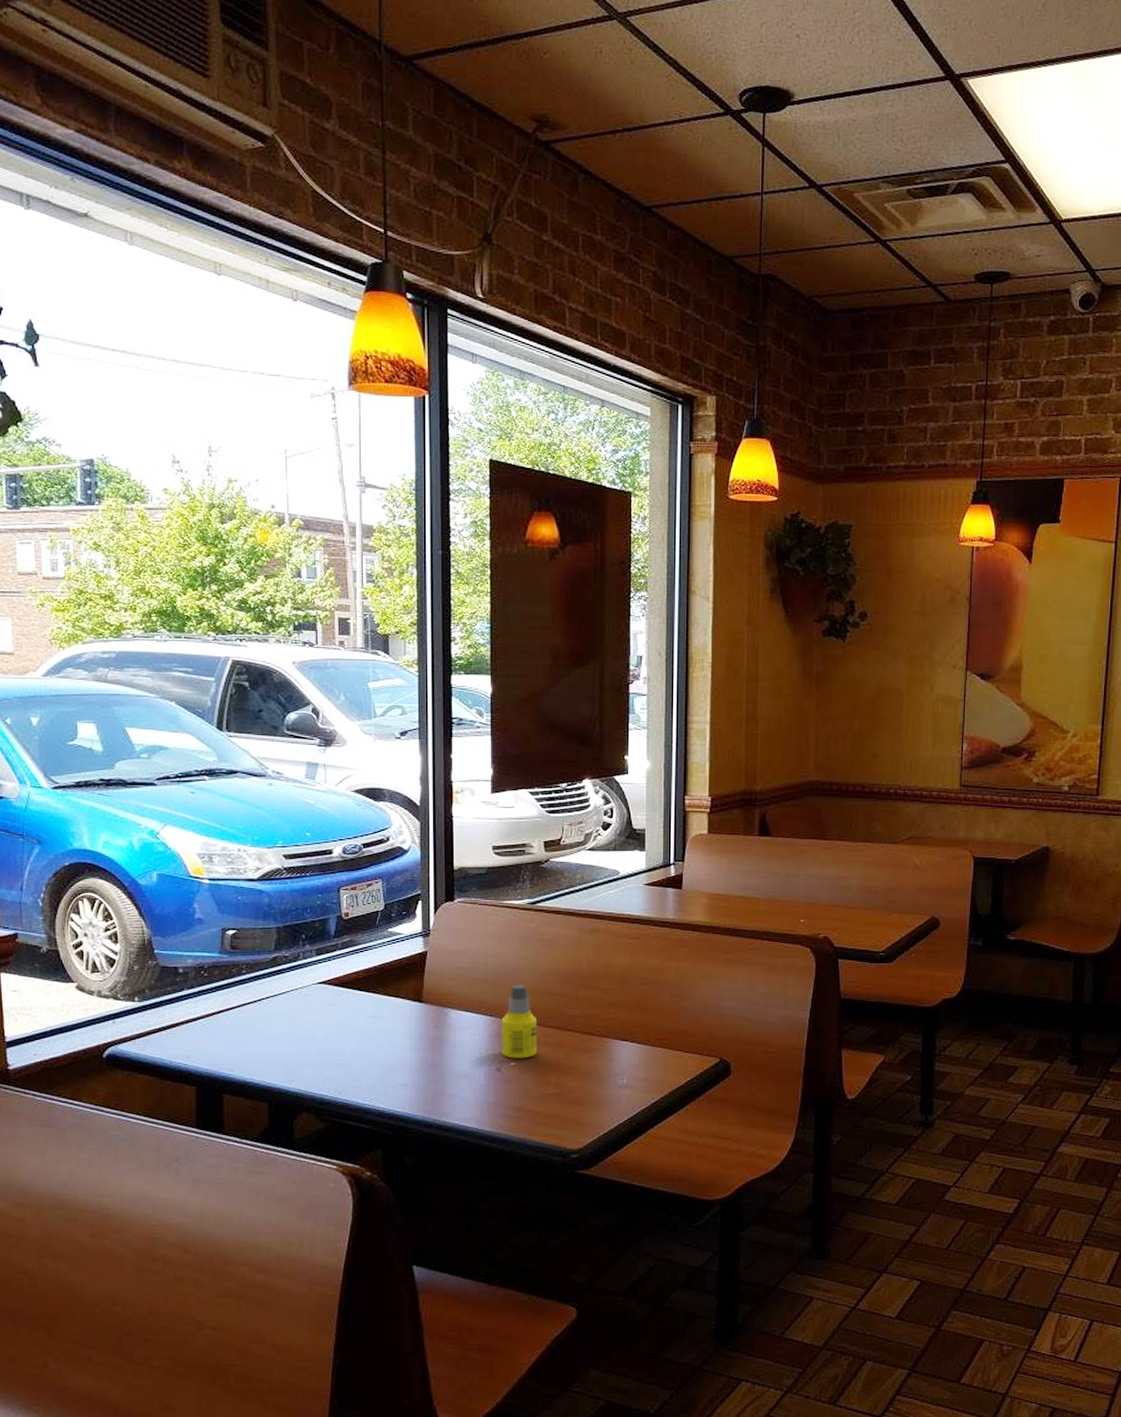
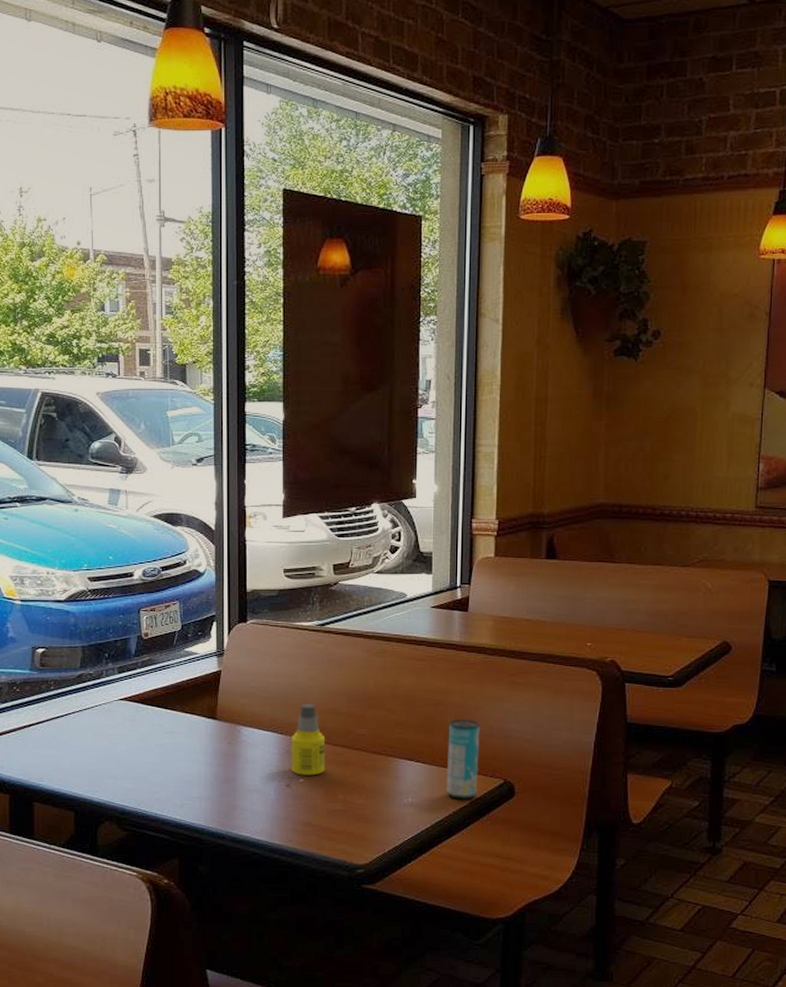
beverage can: none [661,997,695,1079] -> present [446,718,480,800]

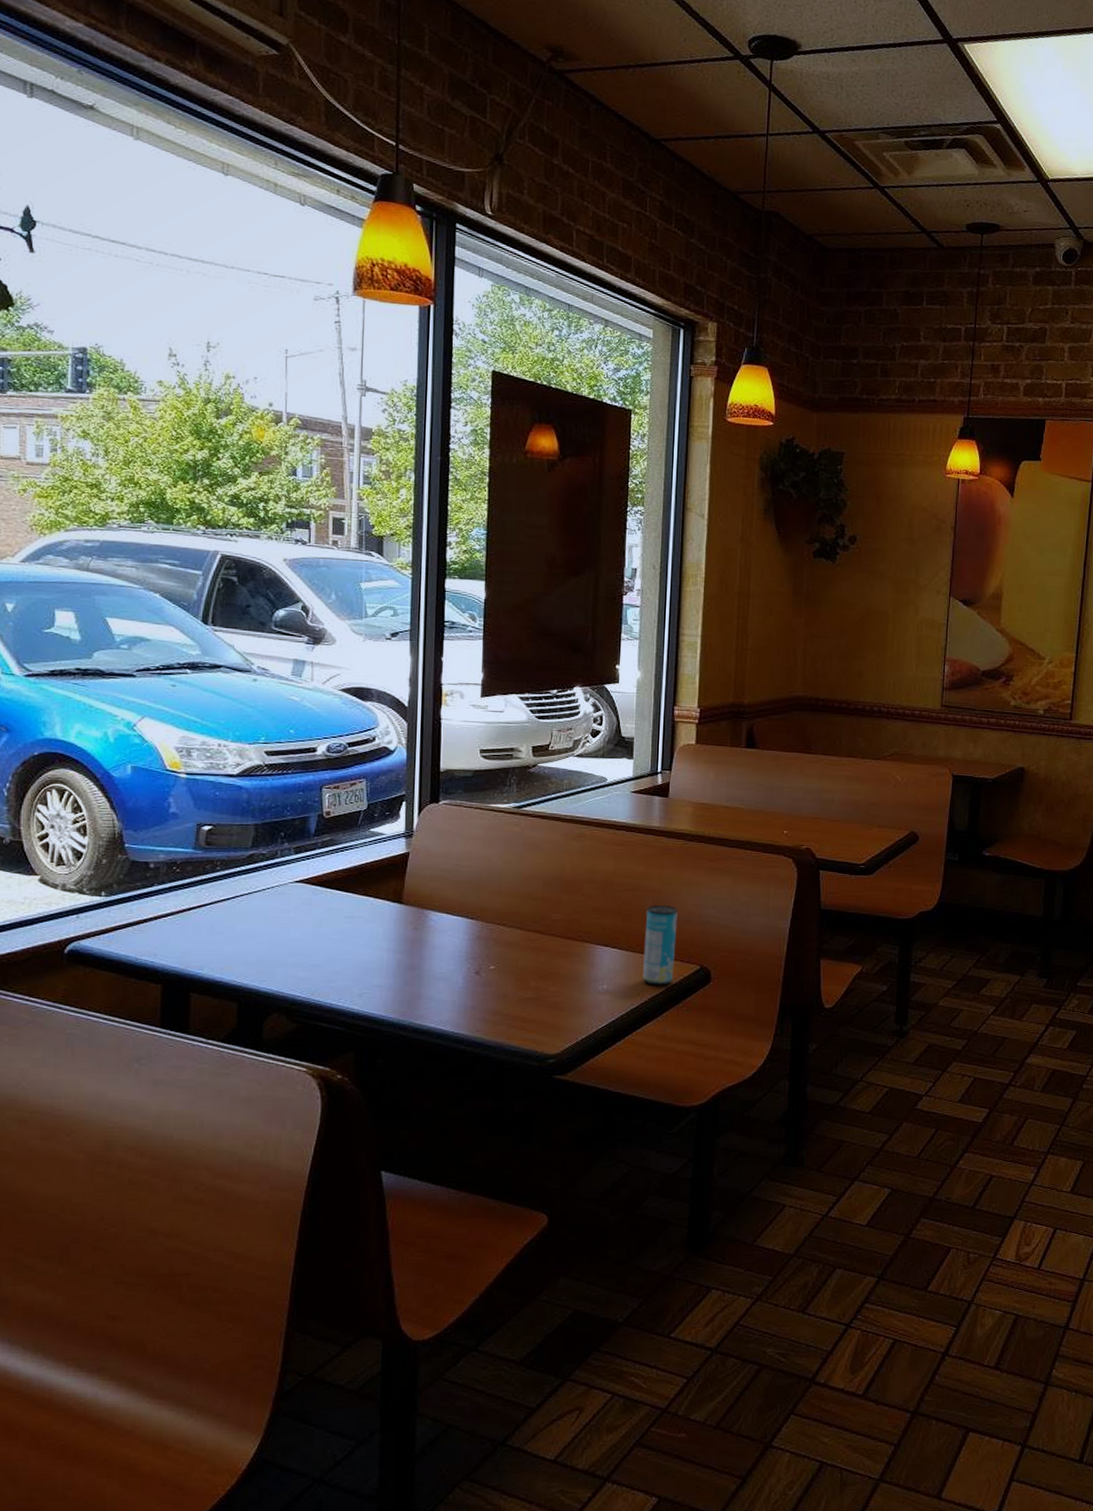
bottle: present [291,703,326,776] -> none [481,887,519,962]

